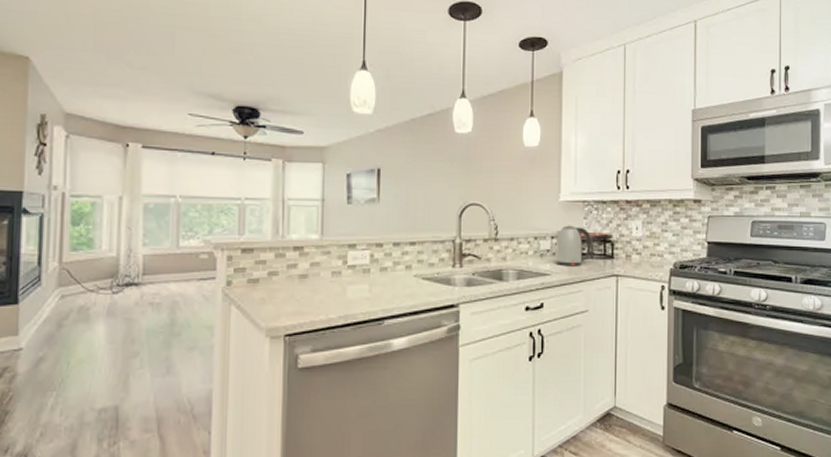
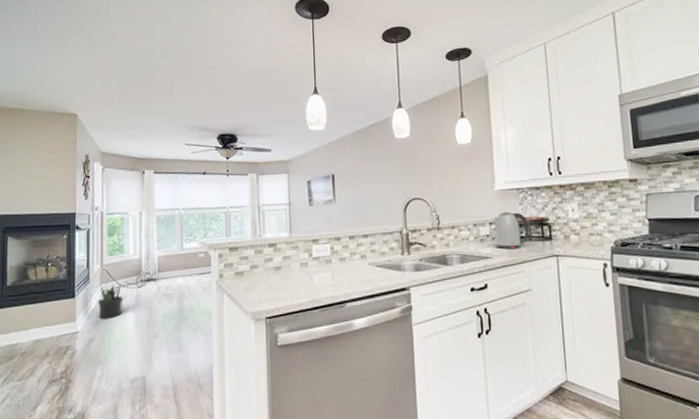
planter: none [51,288,91,334] -> present [97,284,123,320]

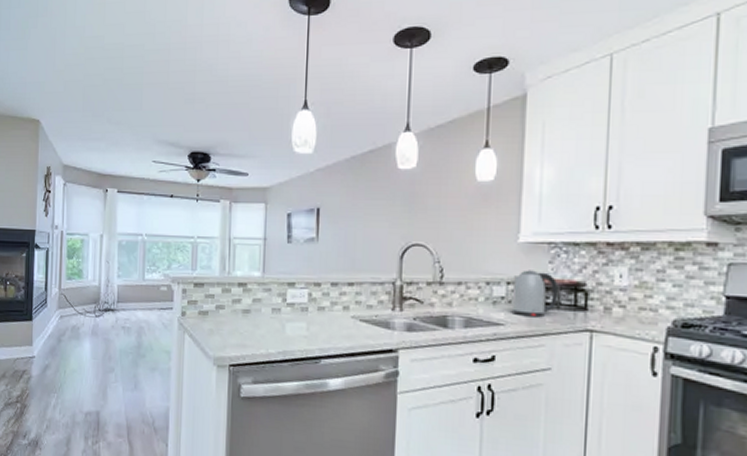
planter: present [97,284,123,320] -> none [54,310,80,348]

